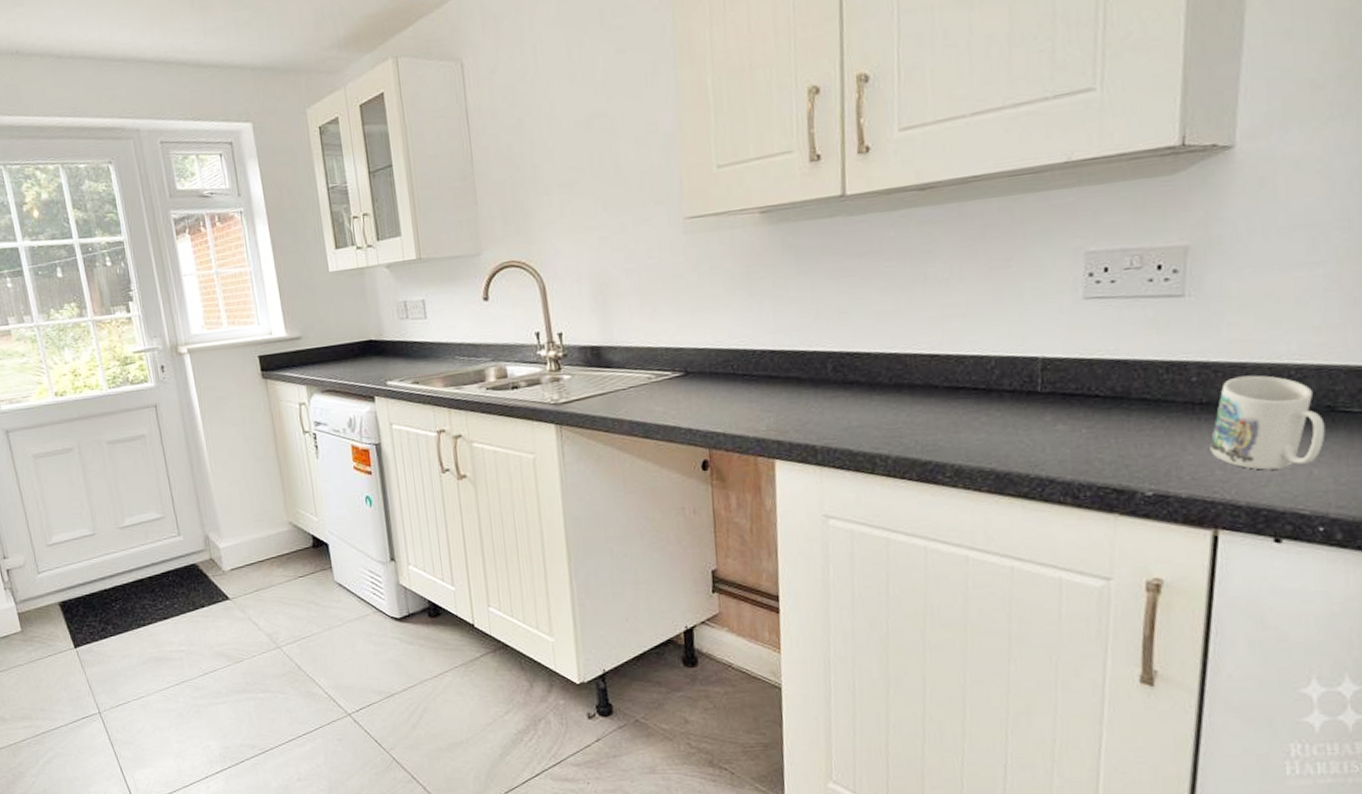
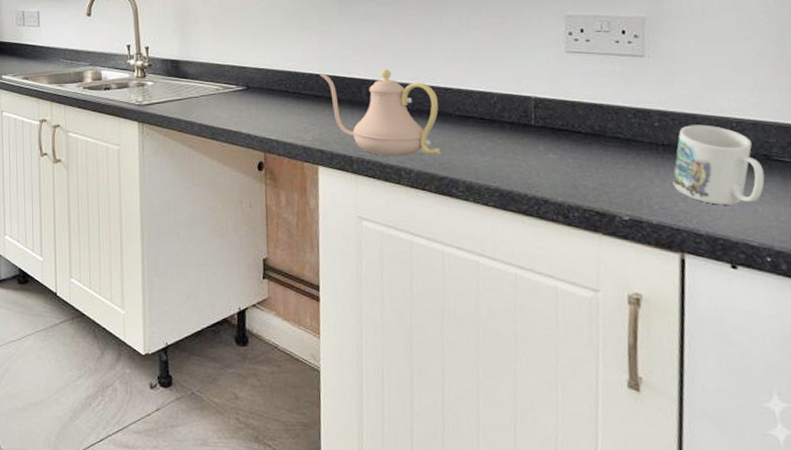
teapot: none [774,337,924,443] -> present [319,69,441,157]

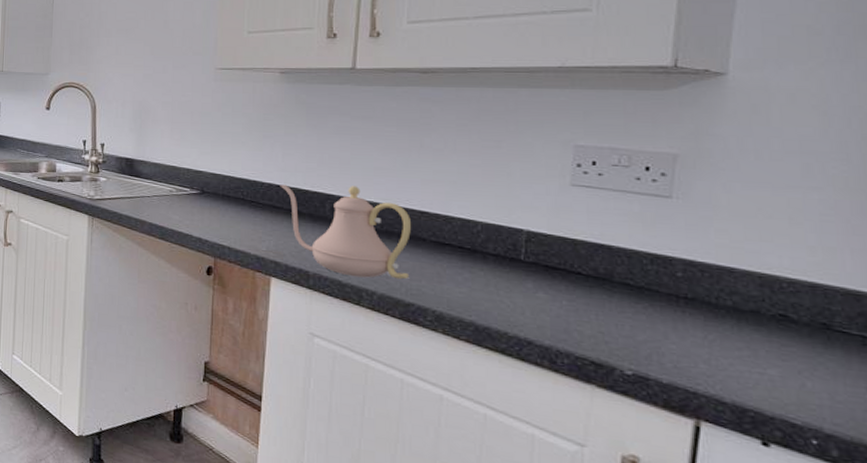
mug: present [672,125,765,205] -> none [694,279,820,375]

